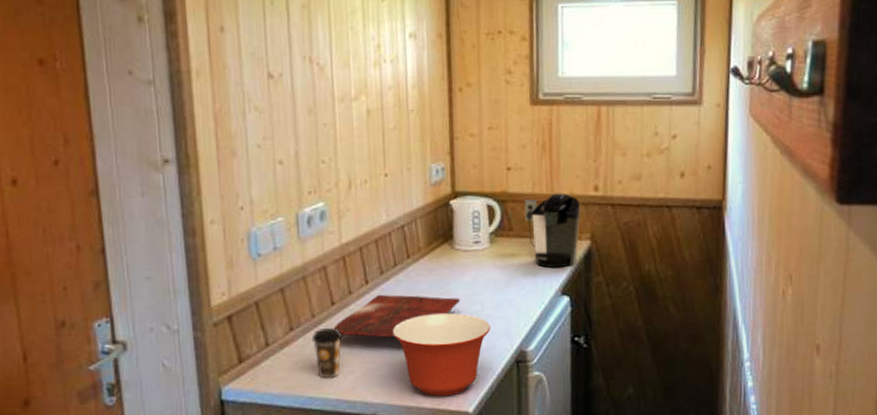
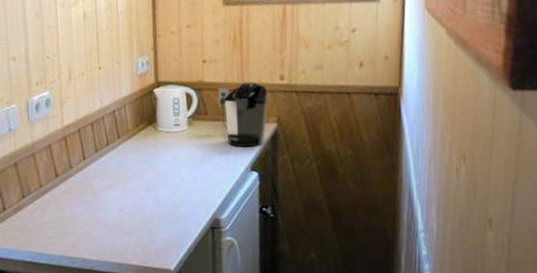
coffee cup: present [311,328,342,379] -> none [39,196,64,238]
cutting board: present [333,294,461,338] -> none [57,168,163,206]
mixing bowl: present [392,313,490,396] -> none [105,185,189,255]

